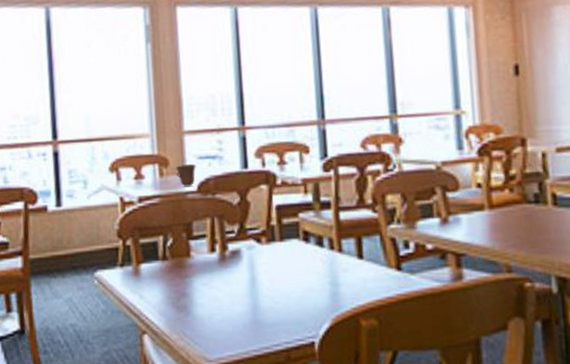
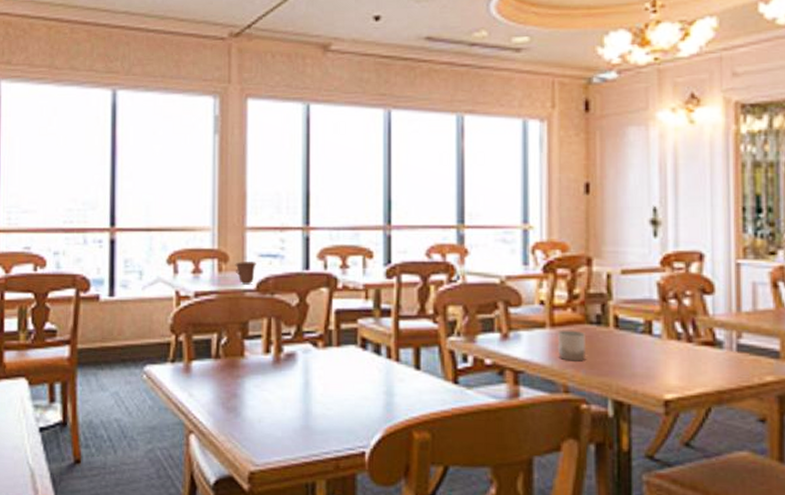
cup: none [497,210,526,241] -> present [558,330,585,361]

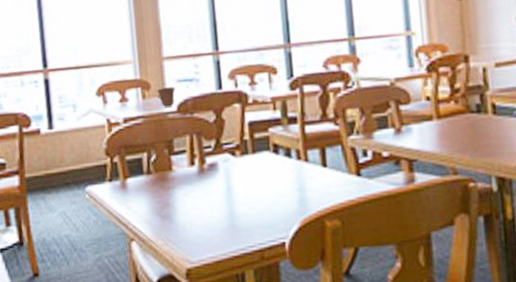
cup: present [558,330,585,361] -> none [444,120,470,147]

